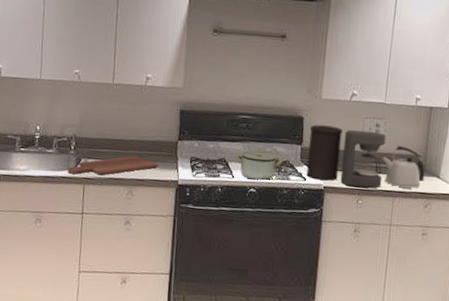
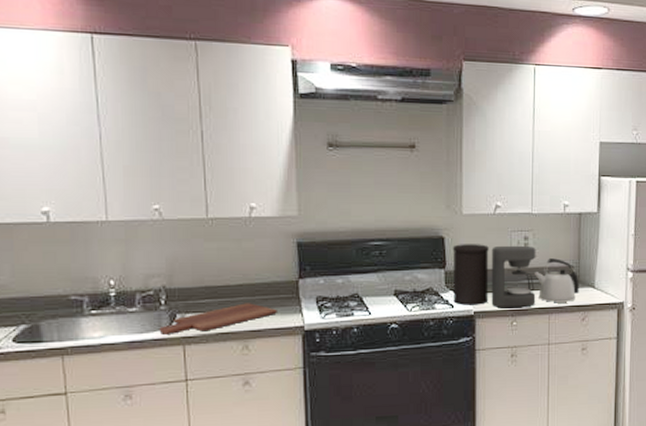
cooking pot: present [234,150,283,181] -> none [369,280,426,314]

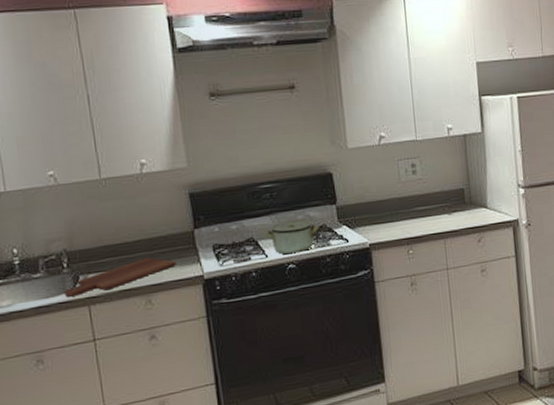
cooking pot: none [369,280,426,314] -> present [264,219,319,255]
canister: present [452,244,489,305] -> none [341,176,383,239]
coffee maker: present [491,245,536,309] -> none [380,172,430,238]
kettle: present [533,258,579,303] -> none [424,182,473,227]

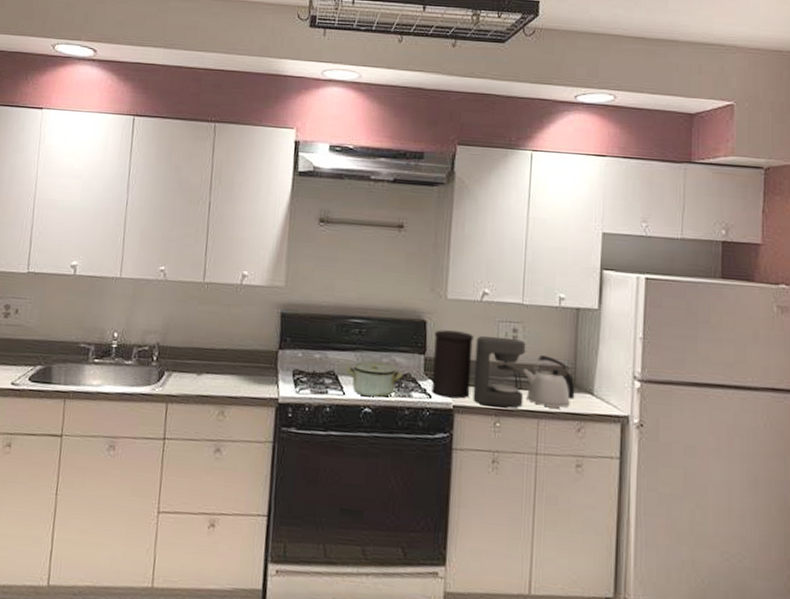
cutting board: present [64,257,176,297] -> none [147,368,255,392]
canister: none [341,176,383,239] -> present [432,330,473,399]
coffee maker: none [380,172,430,238] -> present [473,335,526,408]
kettle: none [424,182,473,227] -> present [522,355,575,409]

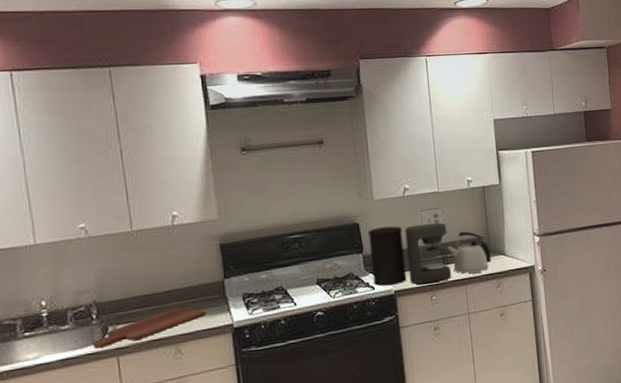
cutting board: none [147,368,255,392] -> present [92,307,206,349]
cooking pot: present [345,361,403,399] -> none [292,268,347,303]

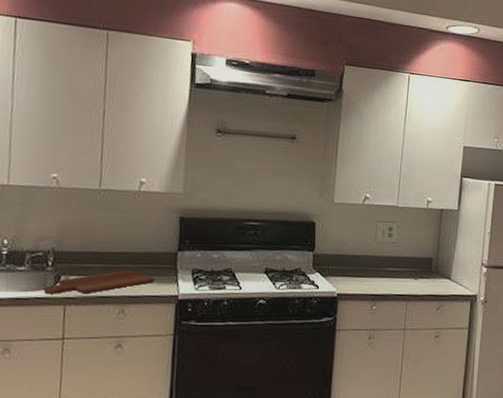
canister: present [367,226,407,286] -> none [319,230,356,288]
coffee maker: present [404,222,452,285] -> none [354,234,399,294]
kettle: present [446,231,492,274] -> none [395,249,437,292]

